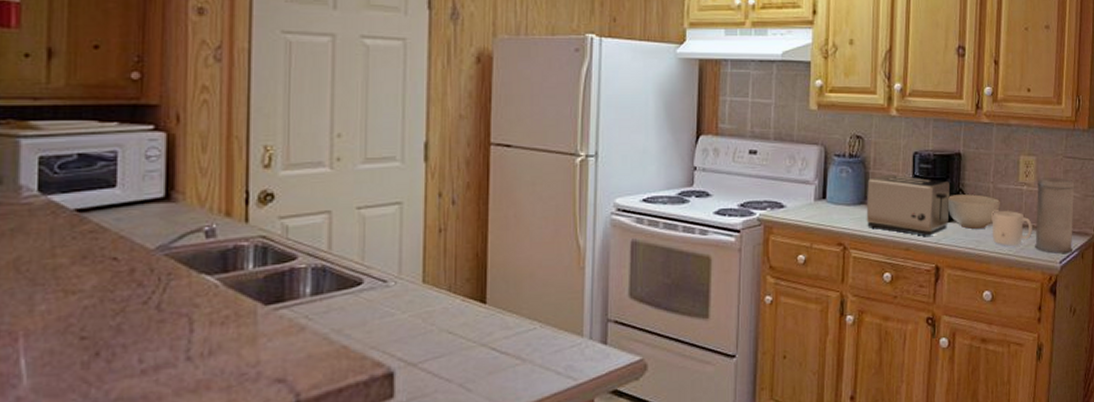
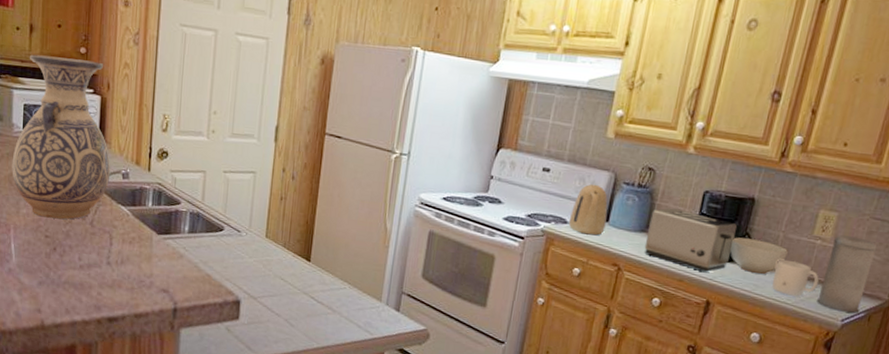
vase: none [19,88,187,311] -> present [12,54,111,220]
kettle: none [785,160,824,216] -> present [568,184,608,236]

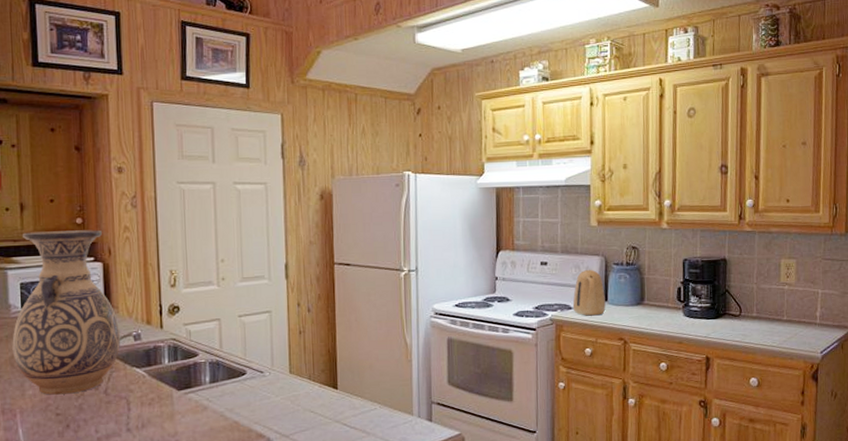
toaster: present [644,208,737,272] -> none [643,279,717,331]
bowl: present [730,237,789,274] -> none [716,294,765,324]
mug: present [772,259,819,297] -> none [757,307,794,339]
canister: present [817,235,878,313] -> none [797,277,834,345]

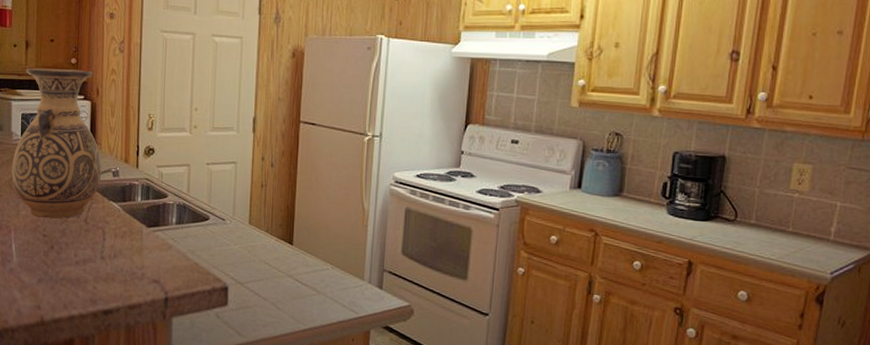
kettle: present [572,269,606,316] -> none [541,152,579,203]

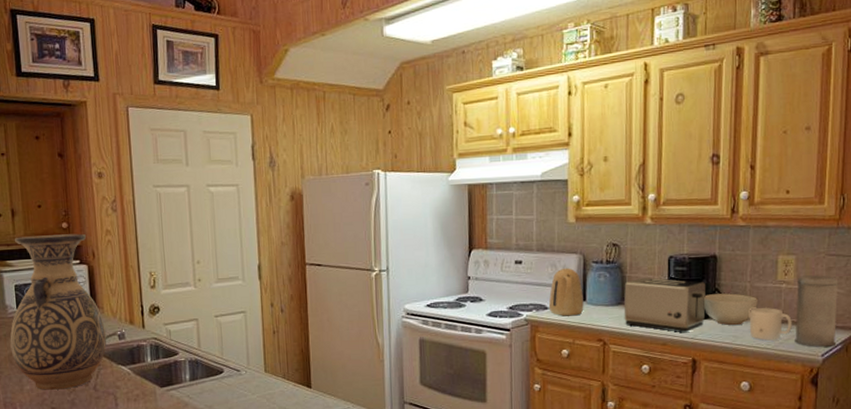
kettle: none [541,152,579,203] -> present [548,267,584,316]
toaster: none [619,171,710,232] -> present [623,277,706,332]
bowl: none [707,195,767,231] -> present [704,293,759,325]
mug: none [754,214,802,252] -> present [750,307,792,341]
canister: none [802,187,858,265] -> present [795,275,839,347]

